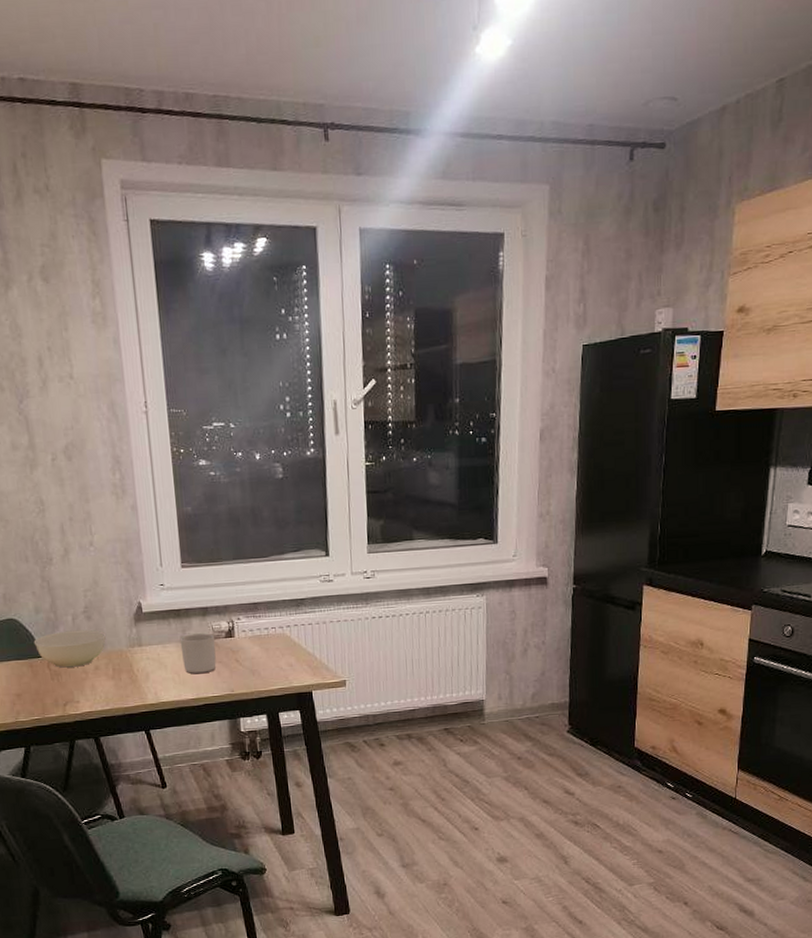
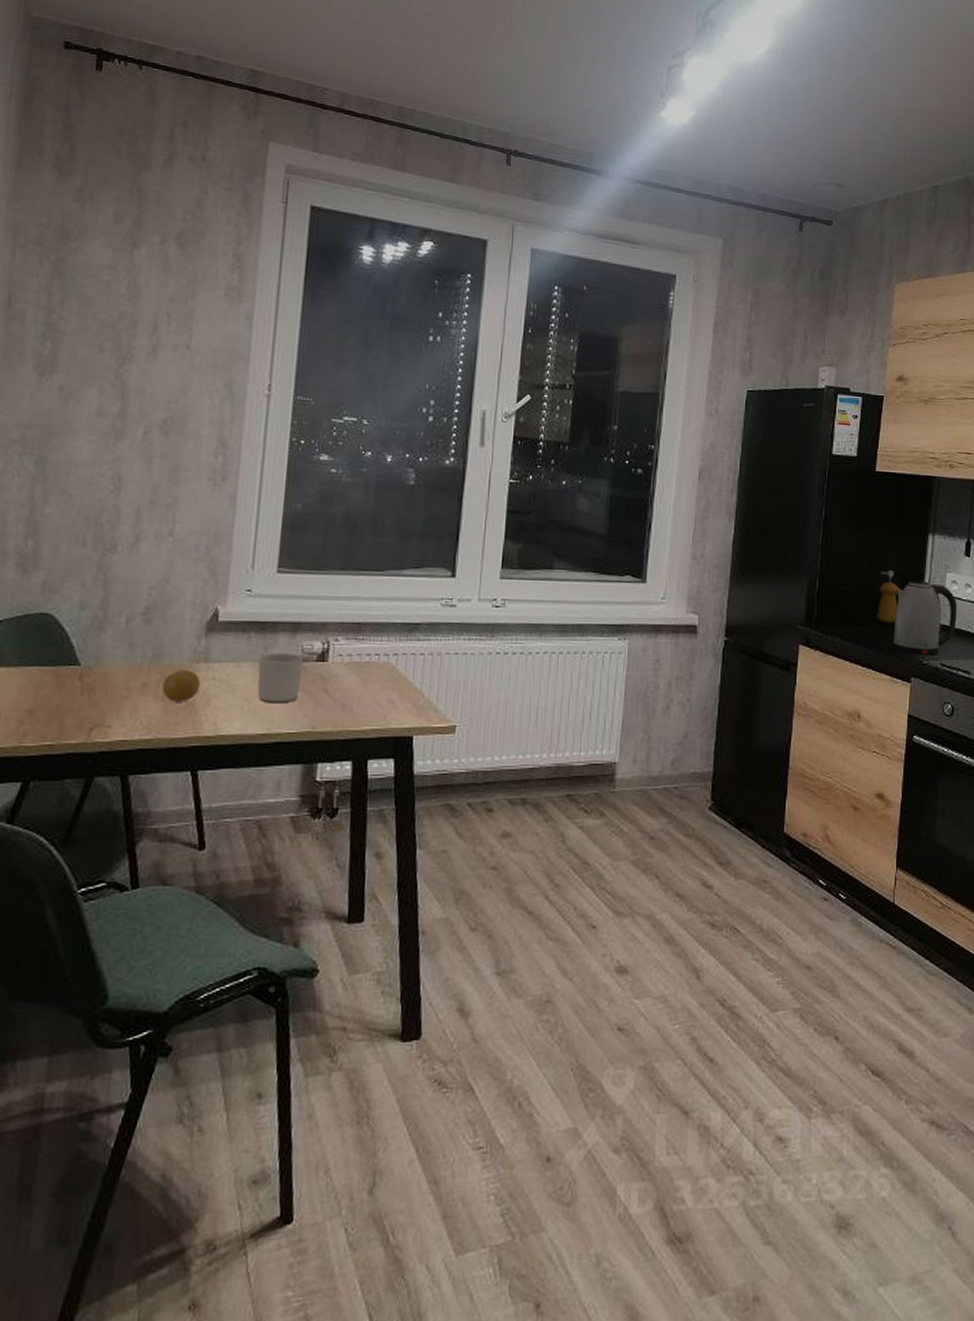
bowl: present [33,629,107,668] -> none [68,634,167,681]
fruit: none [110,653,139,679] -> present [161,670,201,702]
soap dispenser: none [717,507,741,558] -> present [876,570,900,623]
kettle: none [734,513,799,585] -> present [893,580,958,655]

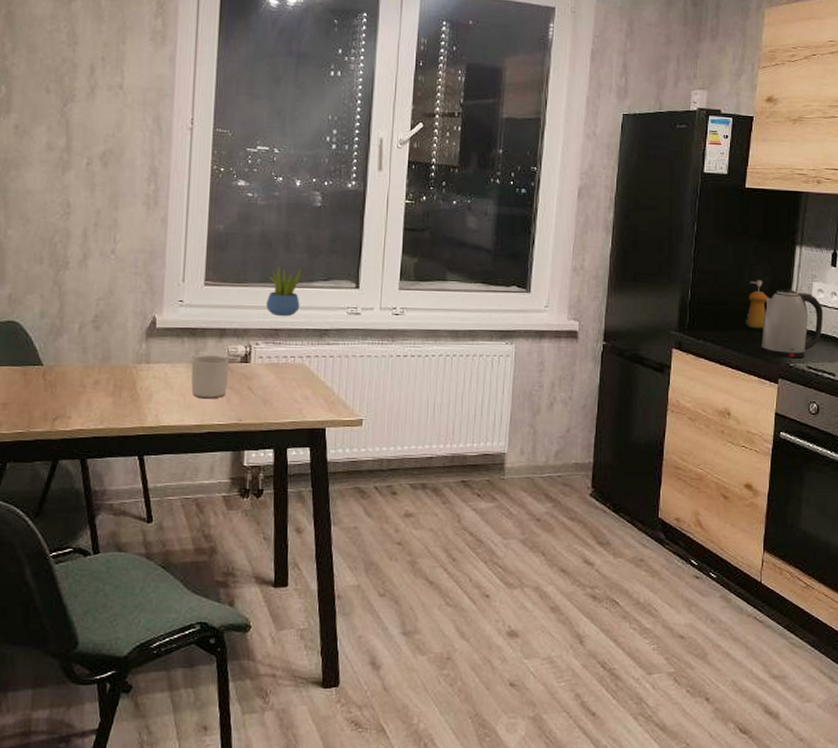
fruit: present [161,670,201,702] -> none [111,369,143,397]
succulent plant: none [348,551,391,609] -> present [266,266,302,317]

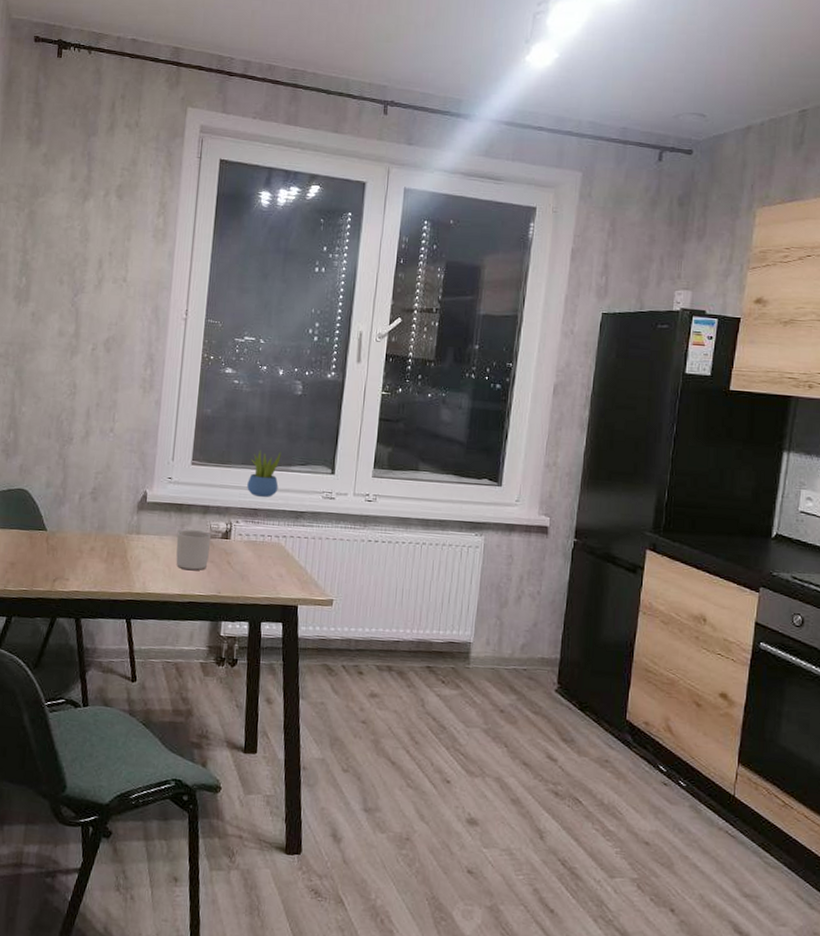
soap dispenser: present [745,280,768,329] -> none [725,485,751,535]
kettle: present [761,289,824,359] -> none [742,495,812,568]

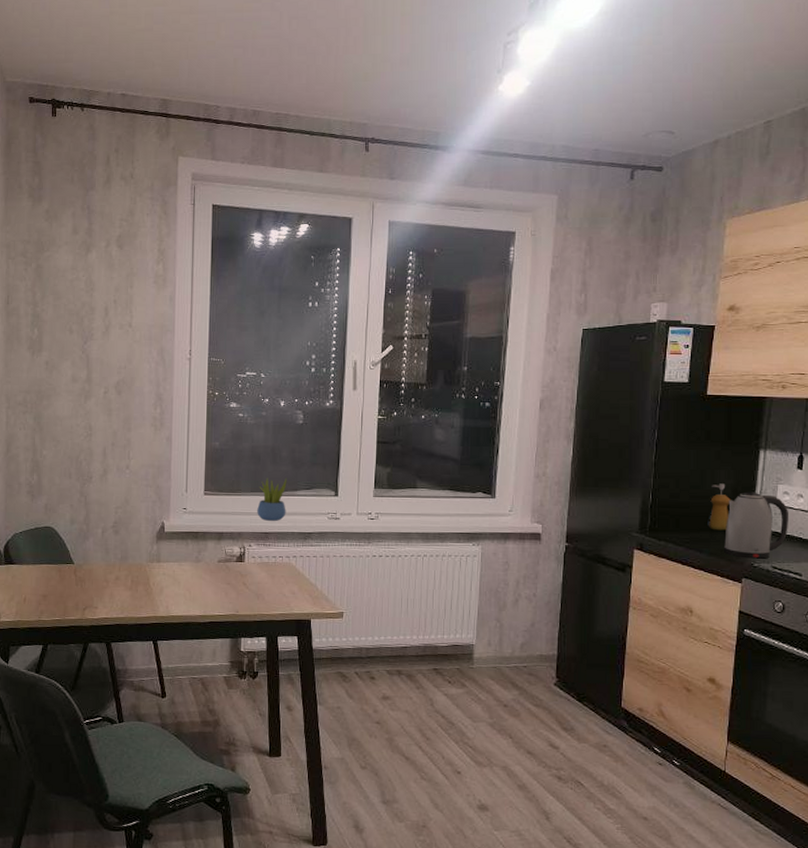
mug: present [176,529,212,571] -> none [194,555,227,593]
soap dispenser: none [725,485,751,535] -> present [708,483,731,531]
kettle: none [742,495,812,568] -> present [724,491,790,559]

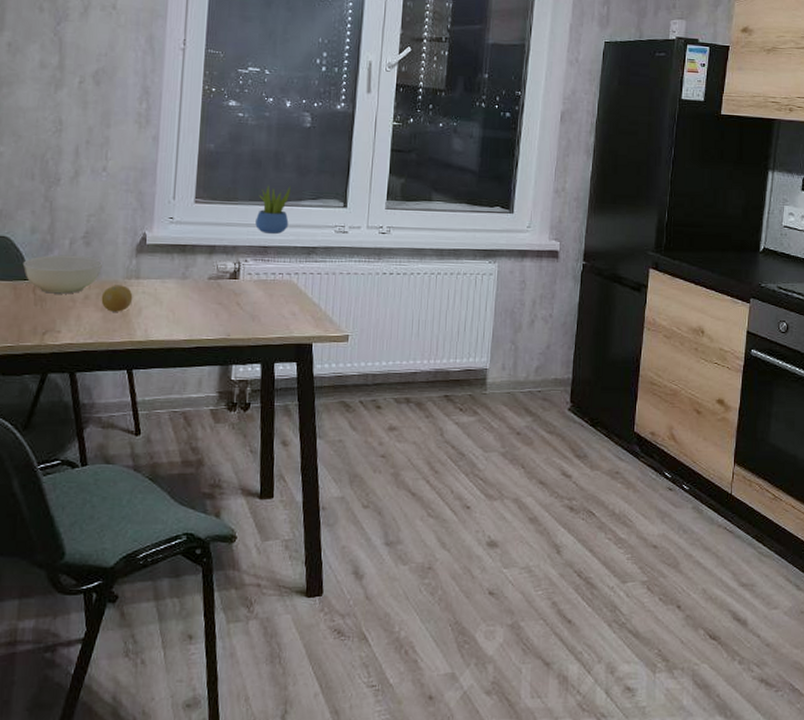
bowl: none [65,542,130,576] -> present [22,255,104,294]
fruit: none [129,567,155,591] -> present [101,285,133,312]
soap dispenser: present [708,483,731,531] -> none [719,203,741,250]
kettle: present [724,491,790,559] -> none [734,212,794,279]

